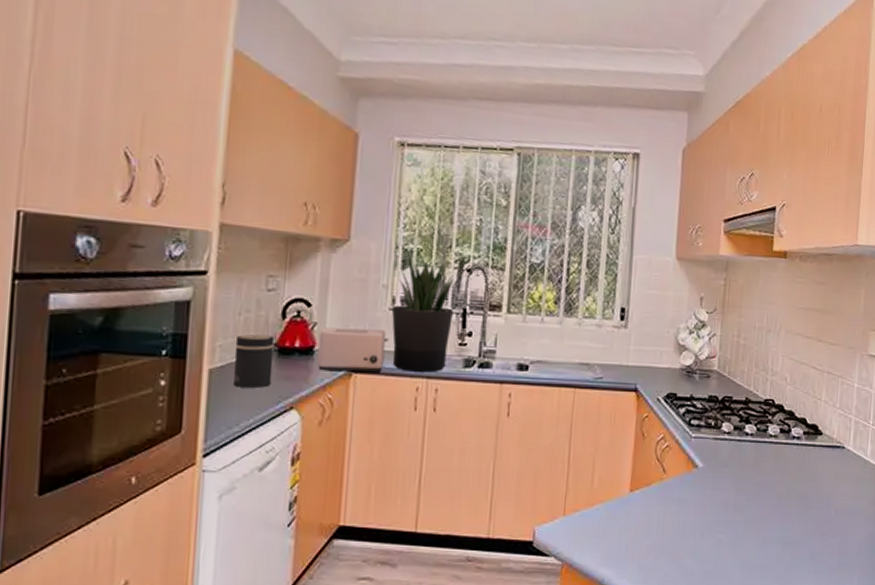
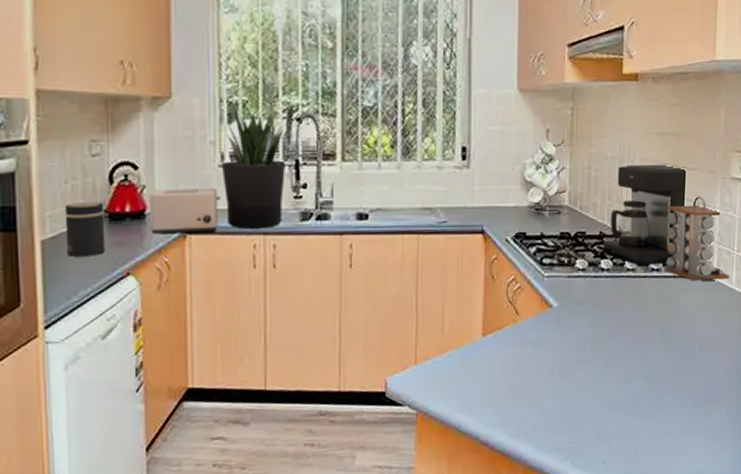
coffee maker: none [748,336,839,433] -> present [603,164,699,265]
spice rack: none [805,370,866,451] -> present [665,196,730,281]

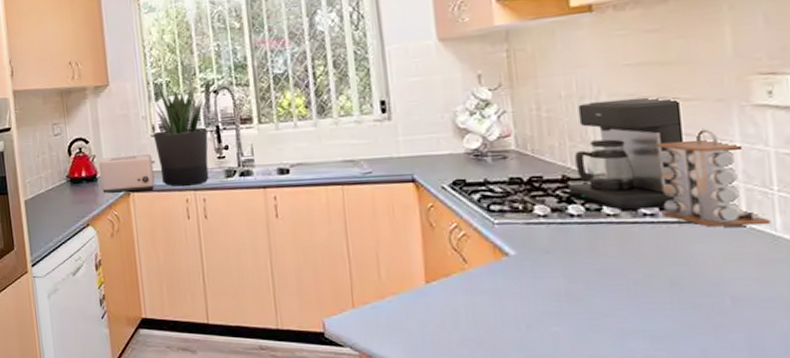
cylinder: present [64,202,106,257] -> none [38,170,70,212]

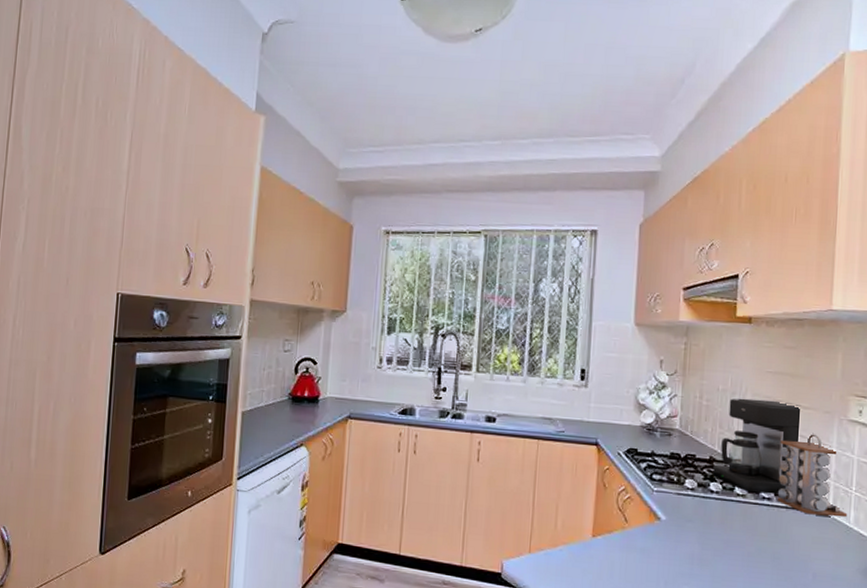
toaster: present [98,154,155,193] -> none [321,381,377,420]
planter: present [152,86,209,187] -> none [379,321,431,421]

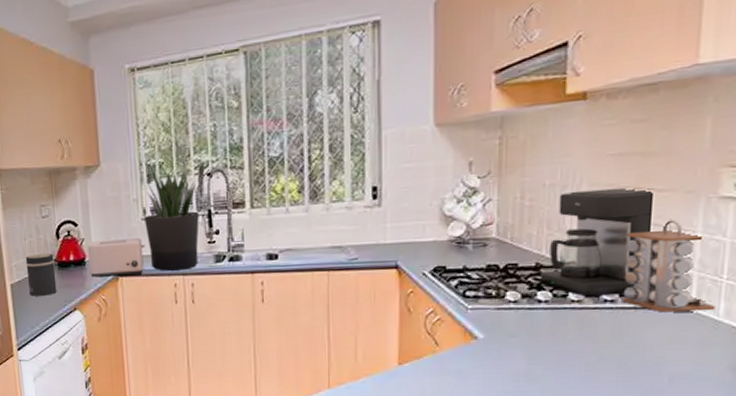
cylinder: none [259,385,290,428] -> present [25,253,57,296]
toaster: none [321,381,377,420] -> present [87,238,145,278]
planter: none [379,321,431,421] -> present [143,168,200,271]

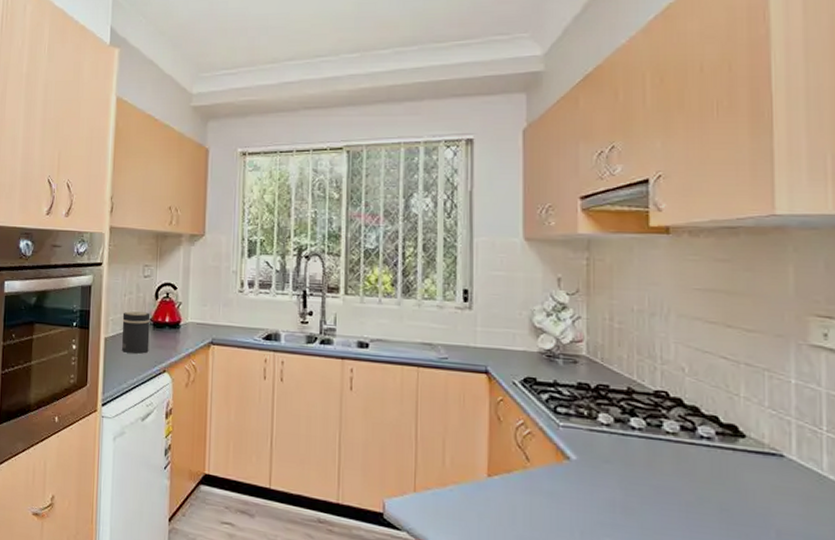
toaster: present [87,238,145,278] -> none [182,306,240,345]
planter: present [143,168,200,271] -> none [240,244,295,347]
coffee maker: present [540,187,671,297] -> none [633,319,763,433]
spice rack: present [622,219,716,313] -> none [718,361,819,464]

